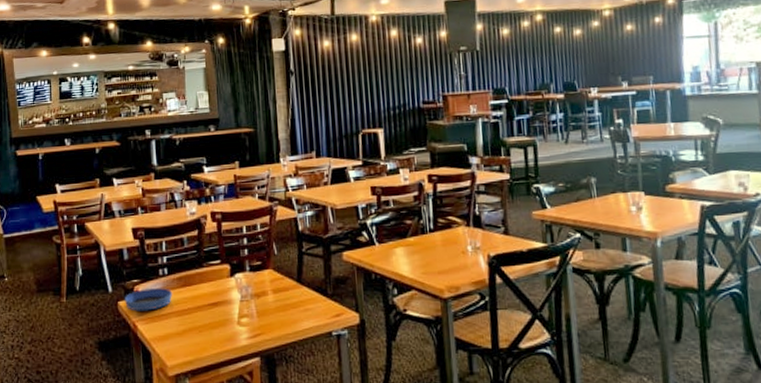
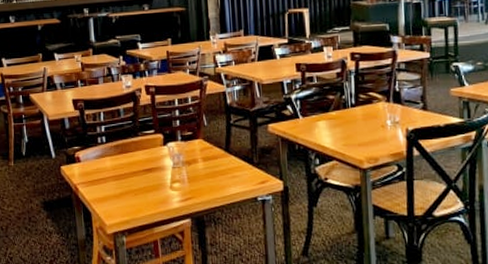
bowl: present [124,287,173,311] -> none [66,154,111,175]

